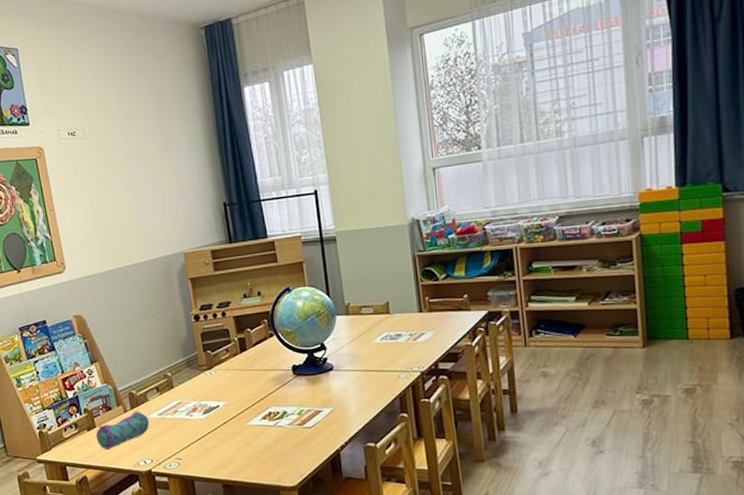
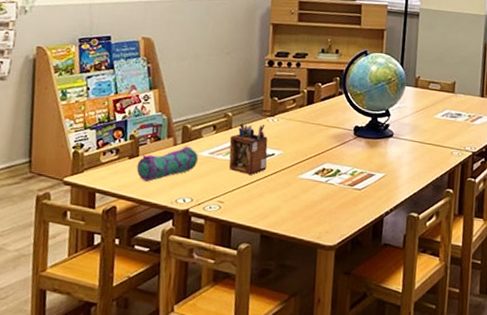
desk organizer: none [174,378,215,429] -> present [229,122,268,175]

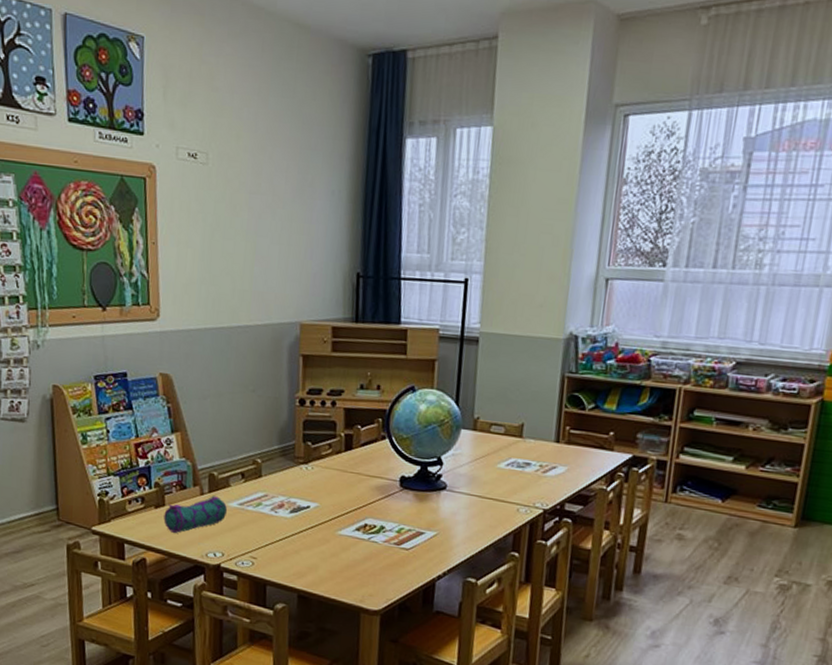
desk organizer: present [229,122,268,175] -> none [260,470,302,529]

